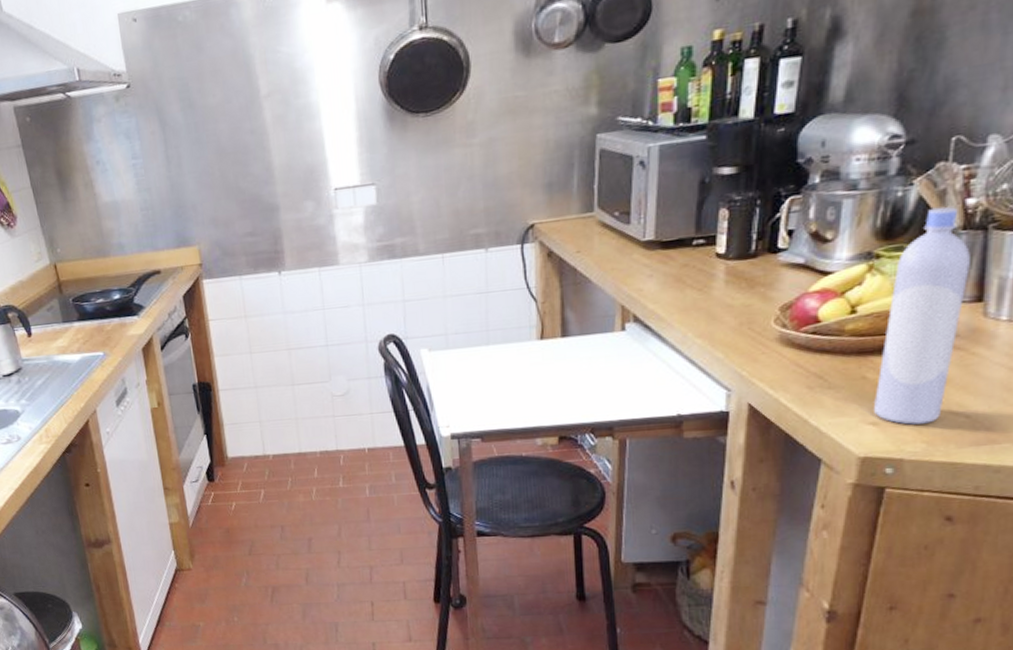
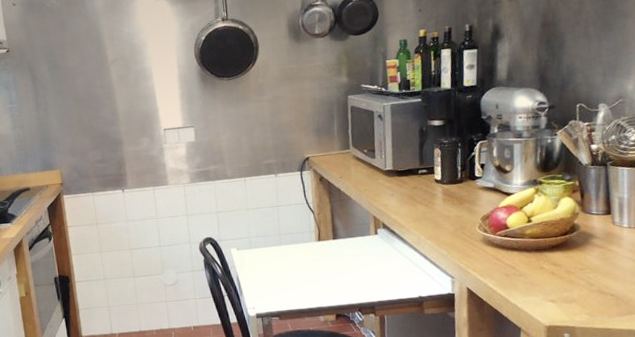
bottle: present [873,206,970,425] -> none [550,150,600,302]

